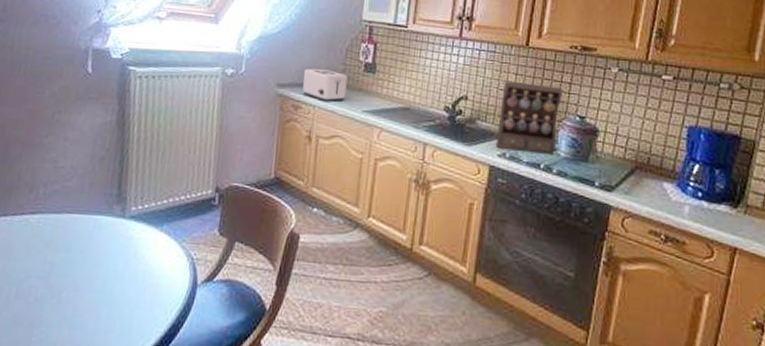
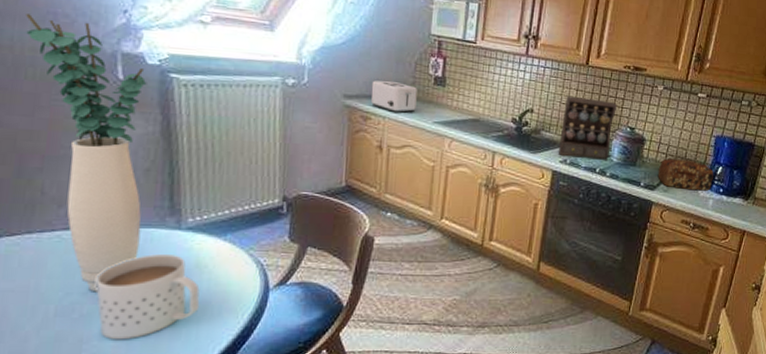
vase: none [23,17,110,277] -> present [26,14,147,292]
mug: none [49,242,136,328] -> present [95,254,200,340]
bread loaf: none [616,153,688,195] -> present [657,158,713,191]

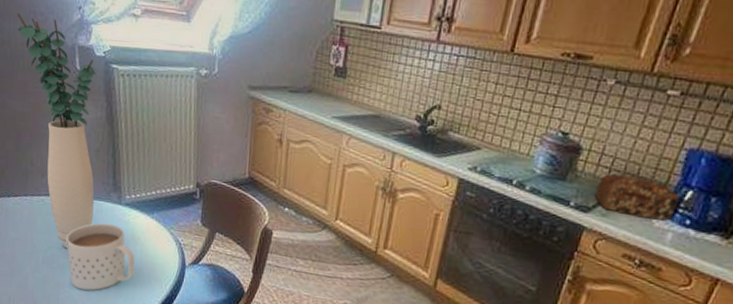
toaster: present [371,80,417,114] -> none [273,71,318,107]
spice rack: present [558,95,618,161] -> none [467,90,548,172]

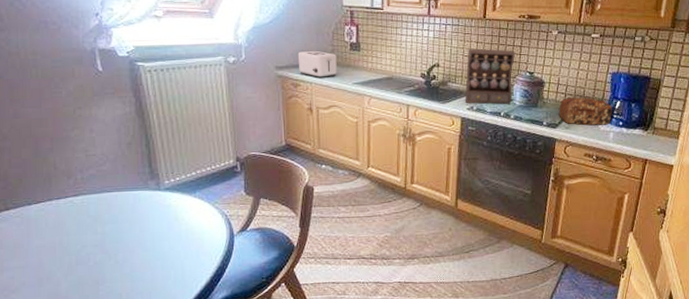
vase: present [17,13,96,249] -> none [25,25,131,245]
mug: present [66,223,135,291] -> none [102,211,182,282]
toaster: none [273,71,318,107] -> present [298,50,337,79]
spice rack: none [467,90,548,172] -> present [464,48,516,105]

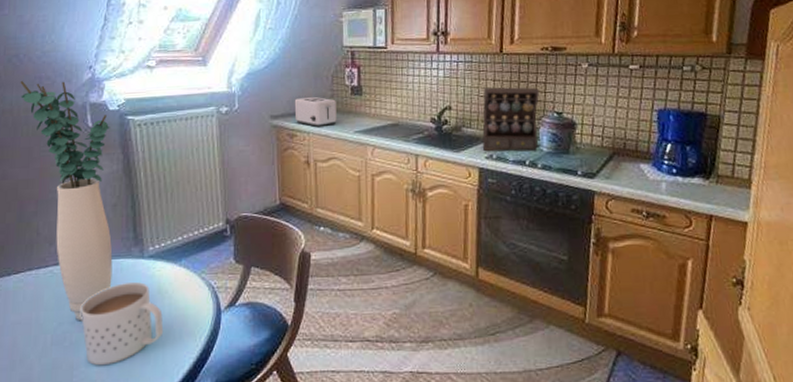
vase: none [25,25,131,245] -> present [20,81,113,321]
mug: none [102,211,182,282] -> present [80,282,164,366]
bread loaf: present [558,97,612,126] -> none [595,140,662,174]

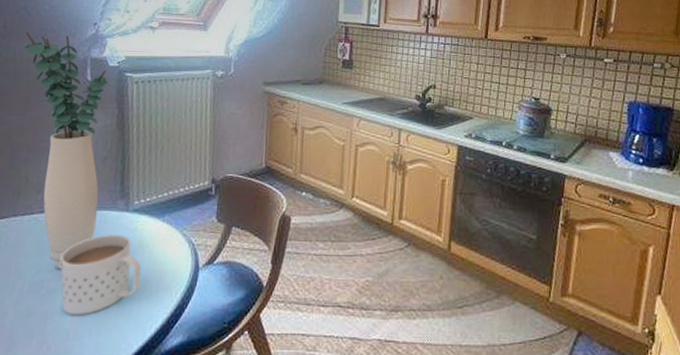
toaster: present [294,96,337,128] -> none [287,66,328,97]
spice rack: present [482,87,540,153] -> none [462,70,520,134]

